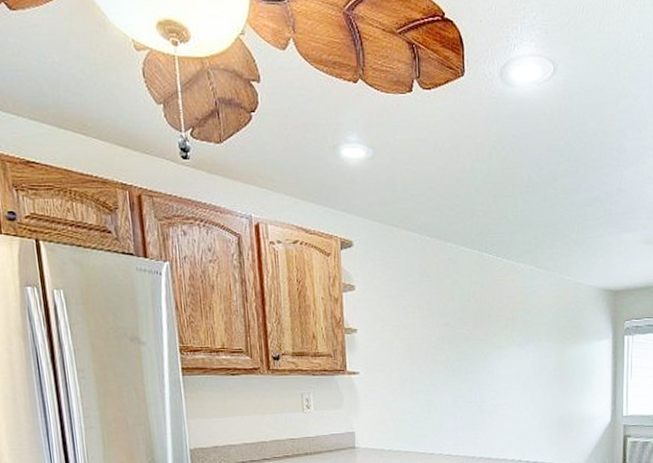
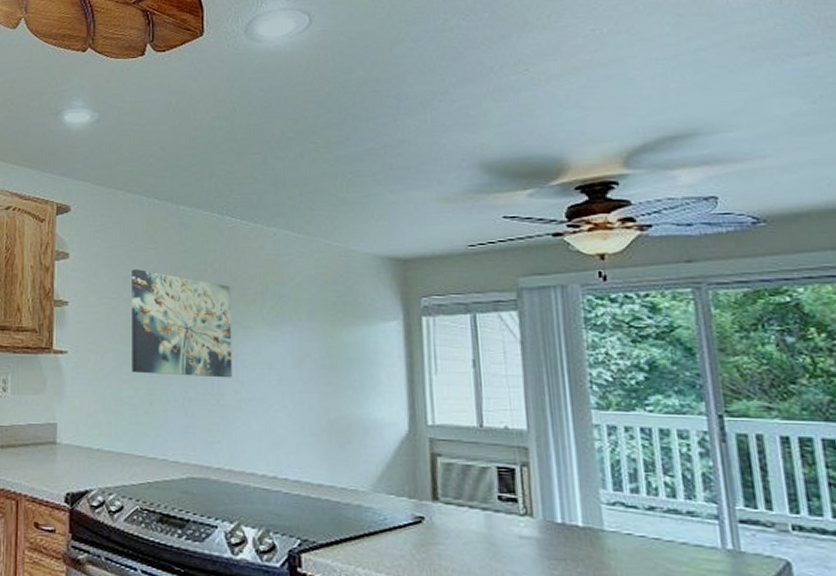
wall art: none [409,300,491,389] -> present [132,269,233,378]

